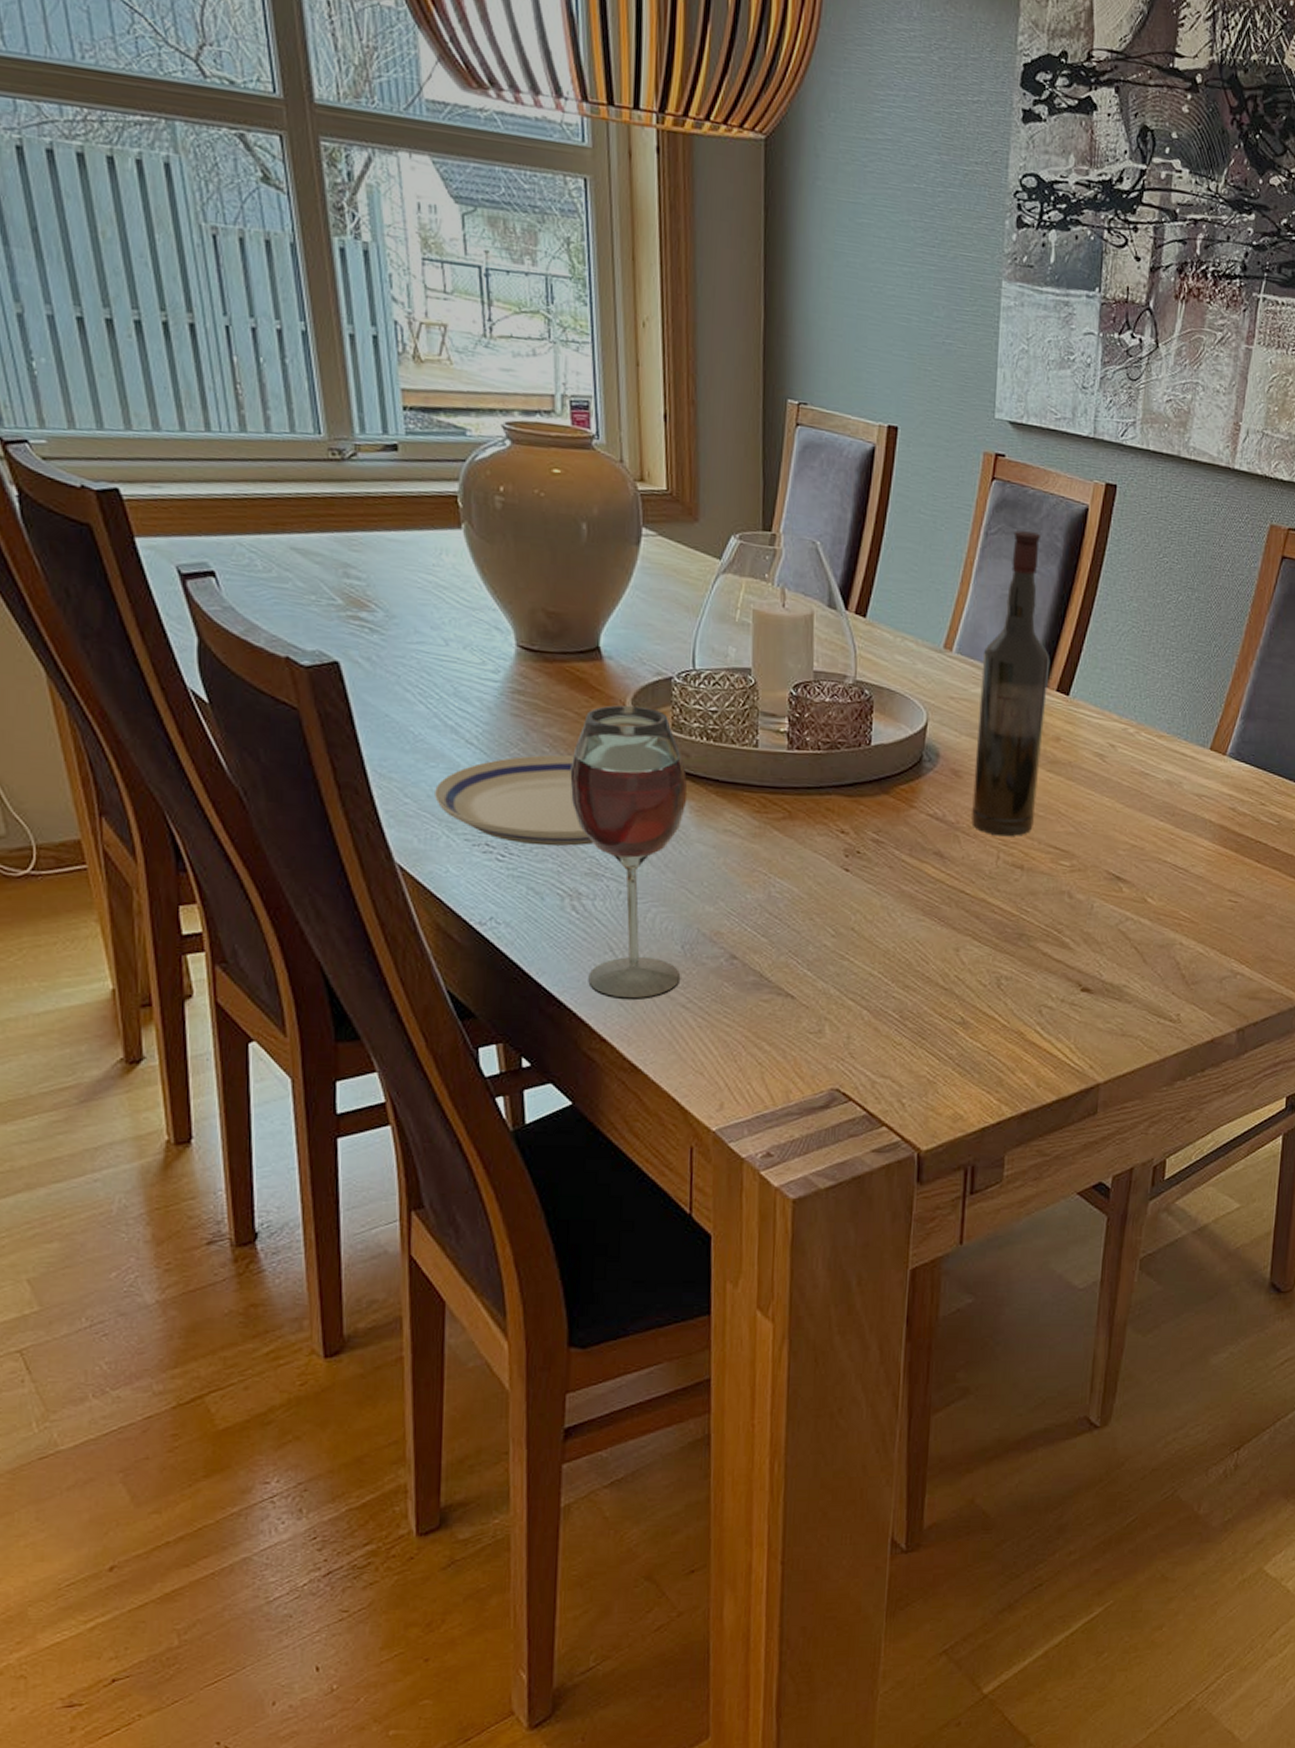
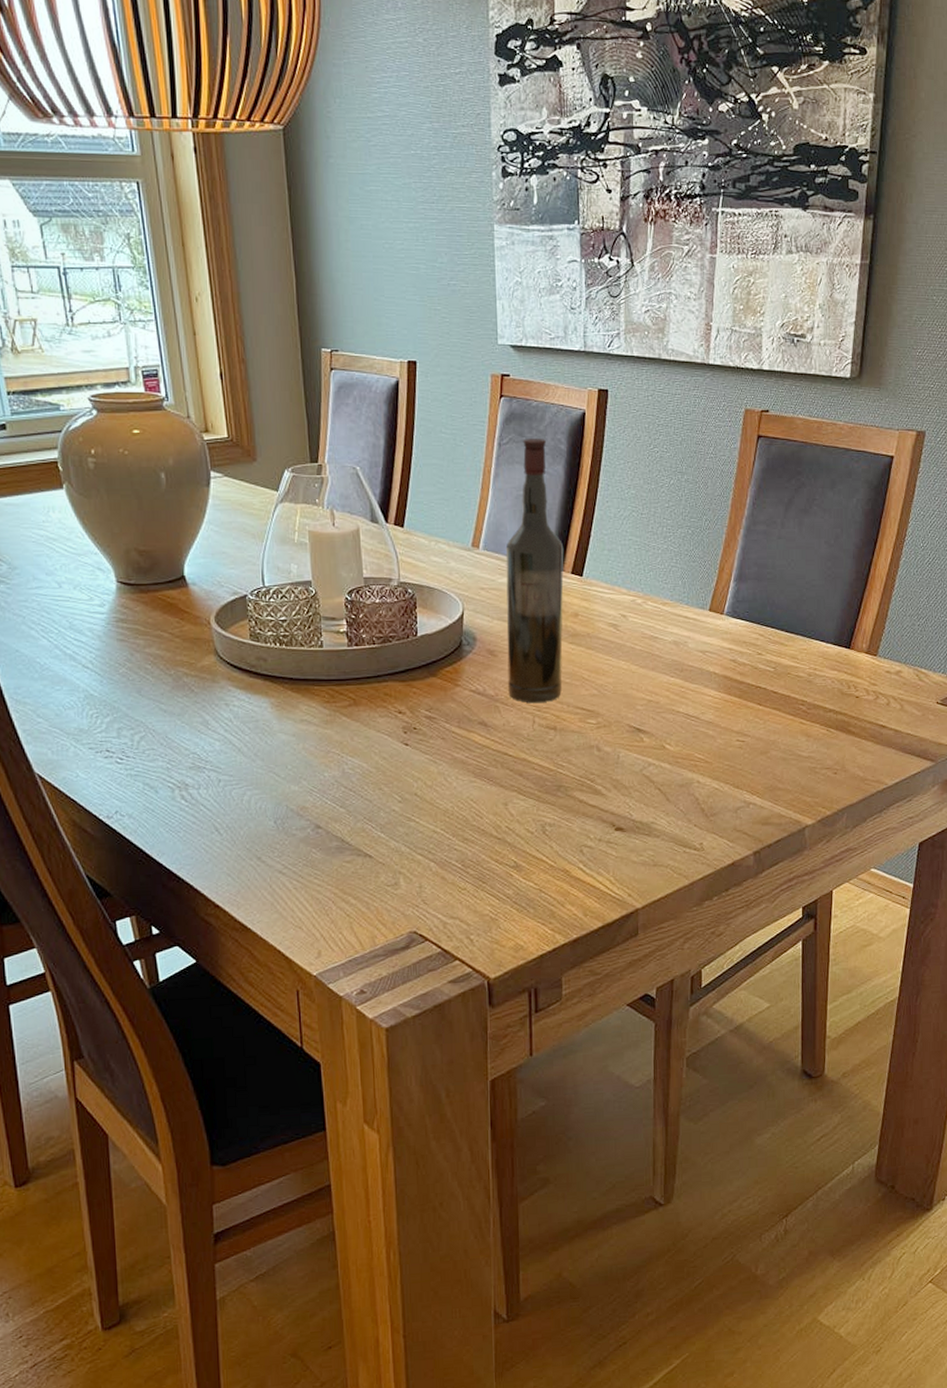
plate: present [435,754,594,846] -> none [61,670,195,748]
wineglass: present [570,704,688,1001] -> none [169,622,275,871]

